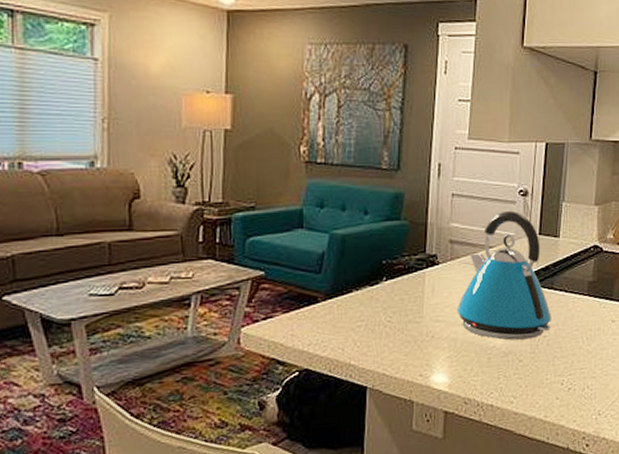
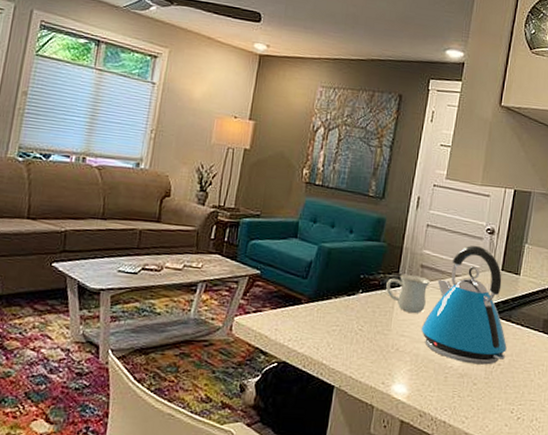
mug: none [413,252,463,295] -> present [386,273,431,313]

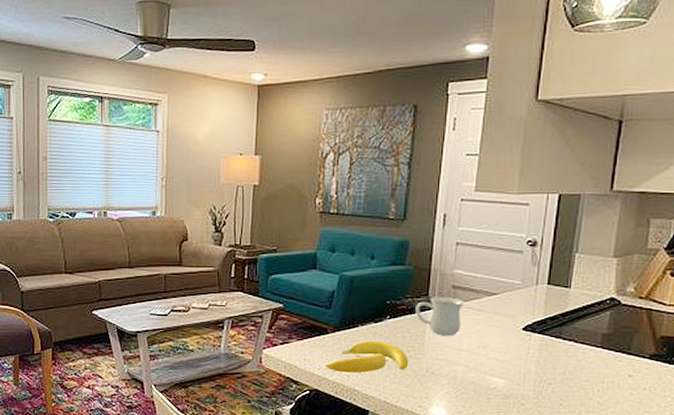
banana: none [296,313,376,347] -> present [326,340,409,373]
kettle: present [421,246,507,365] -> none [457,261,558,385]

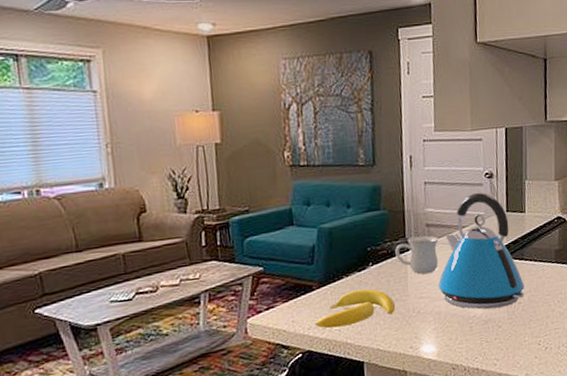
kettle: none [457,261,558,385] -> present [438,193,525,310]

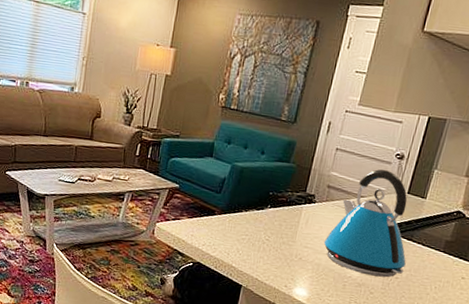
banana: present [315,288,396,329] -> none [209,224,282,254]
mug: present [395,235,439,274] -> none [293,192,337,229]

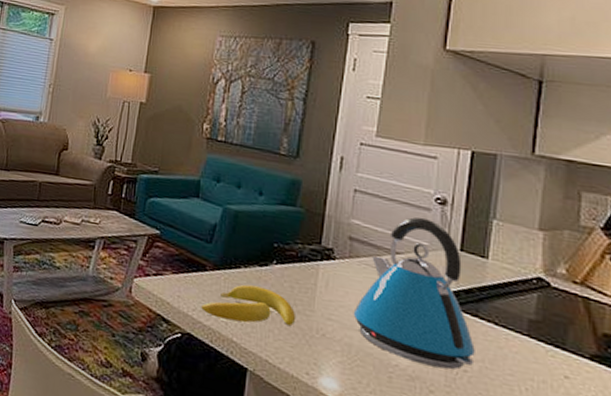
banana: none [209,224,282,254] -> present [201,284,297,327]

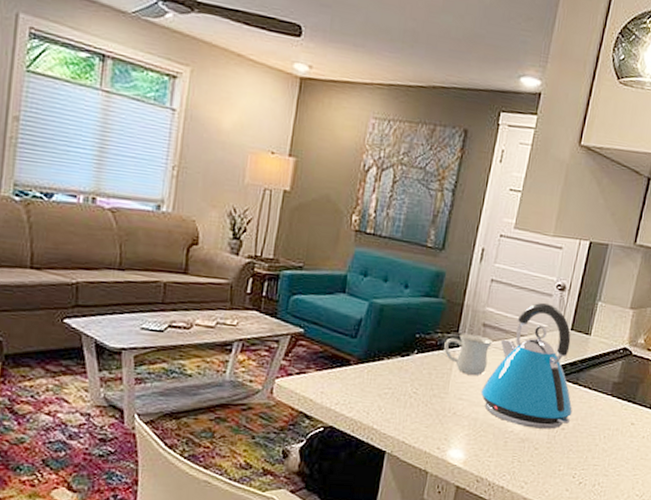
banana: present [201,284,297,327] -> none [344,375,432,411]
mug: none [306,245,364,295] -> present [444,333,494,375]

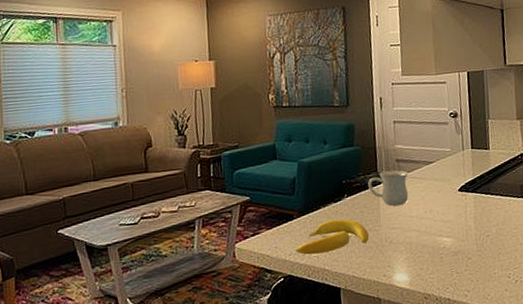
banana: none [344,375,432,411] -> present [295,218,370,255]
kettle: present [480,303,573,429] -> none [408,131,492,241]

